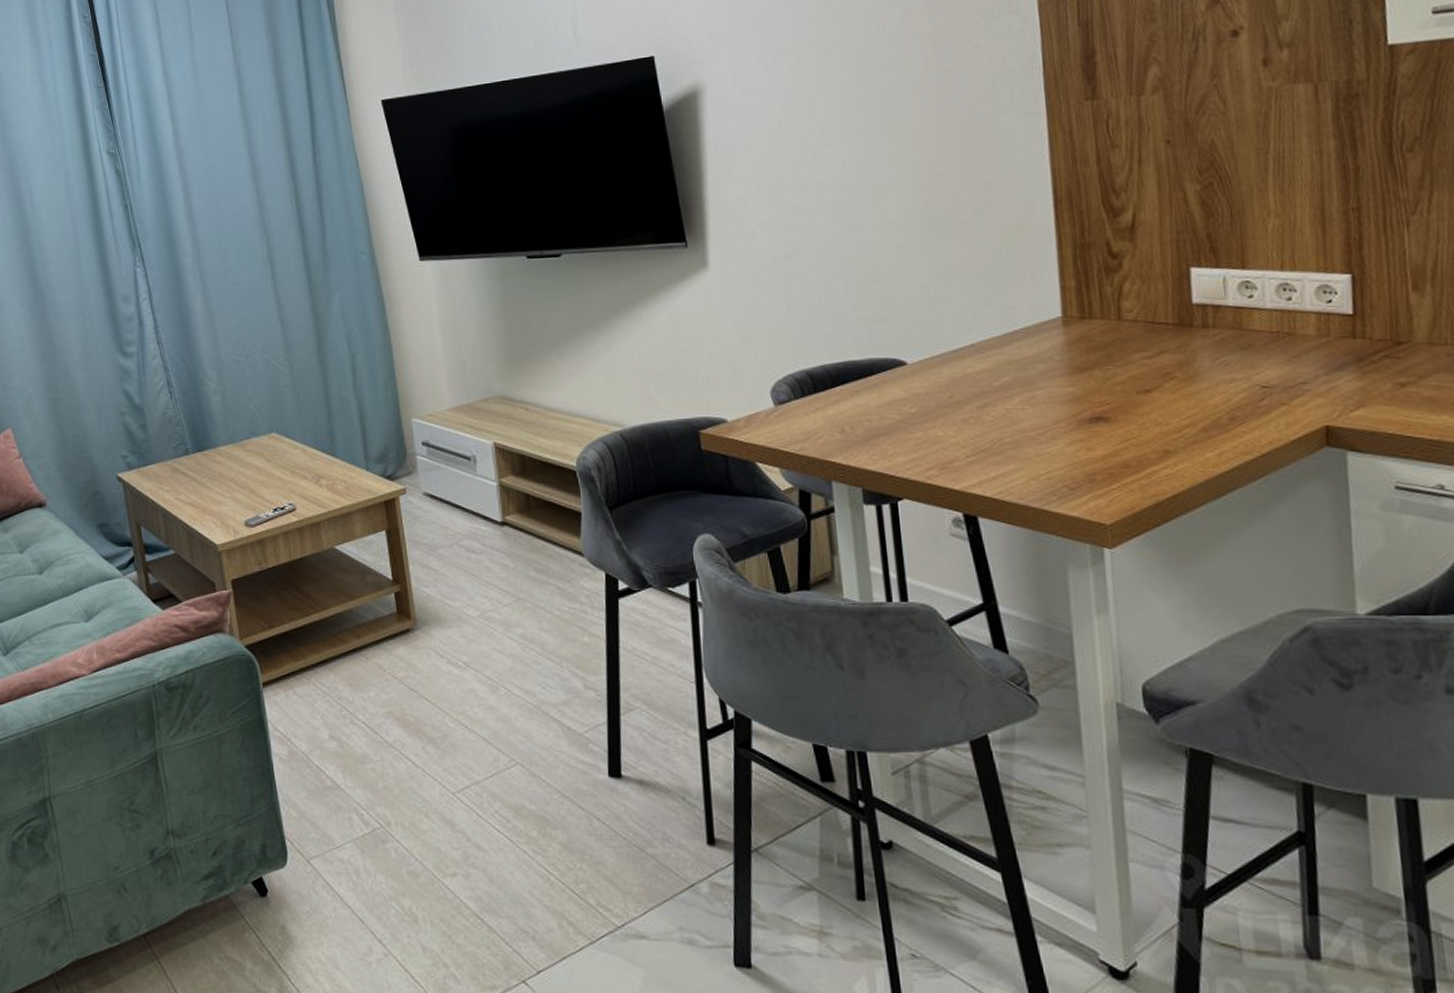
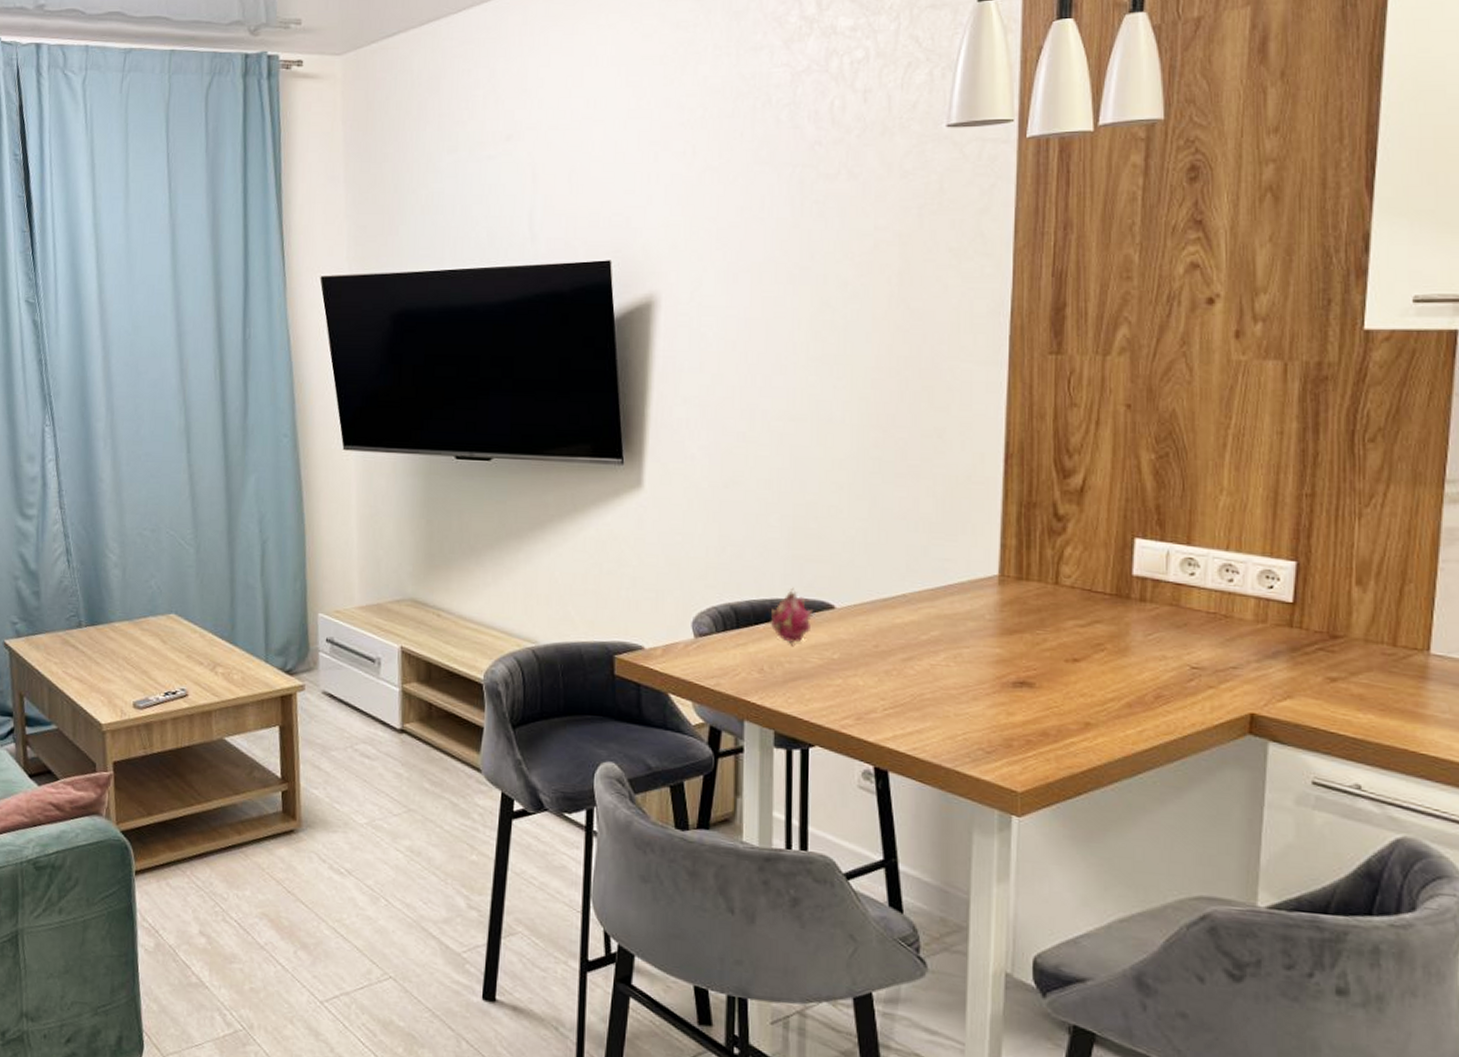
fruit: none [845,348,887,403] -> present [770,587,814,644]

